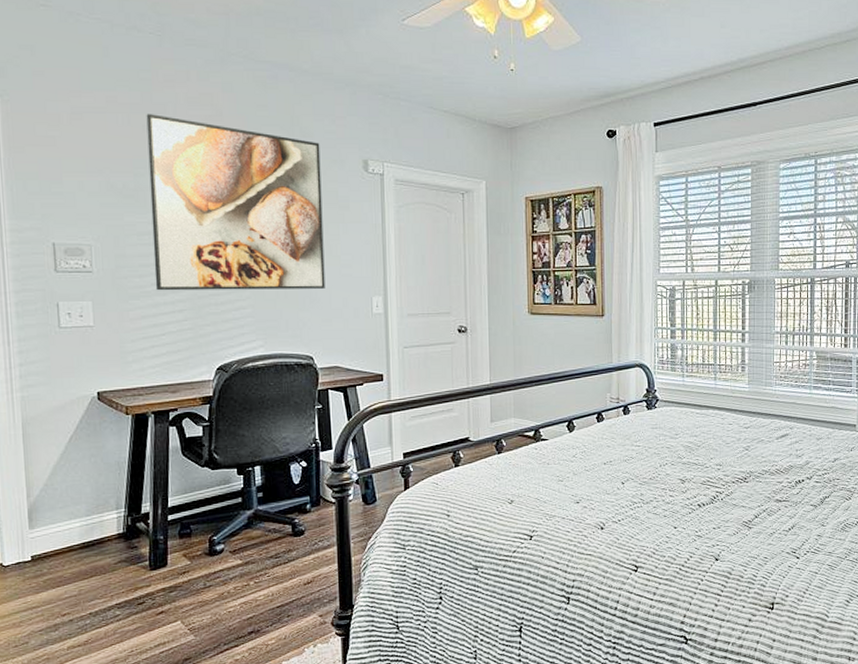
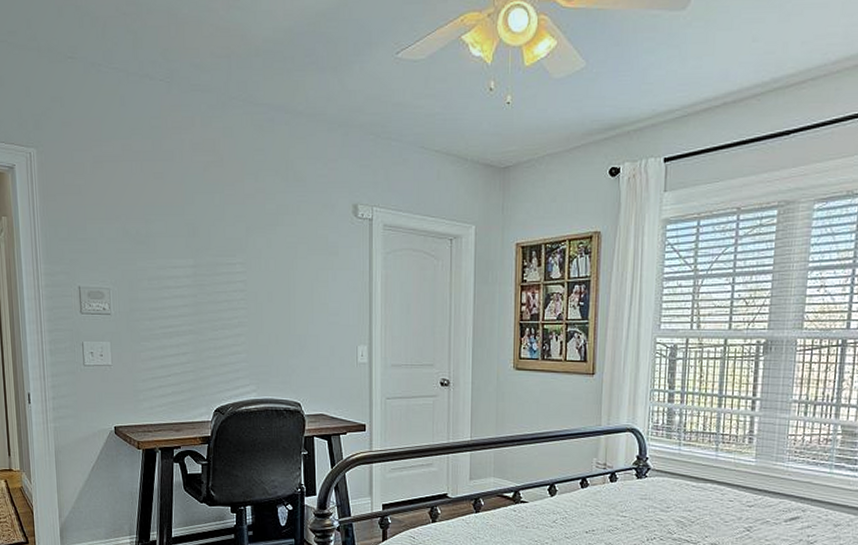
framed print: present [146,114,325,291] -> none [156,161,314,336]

